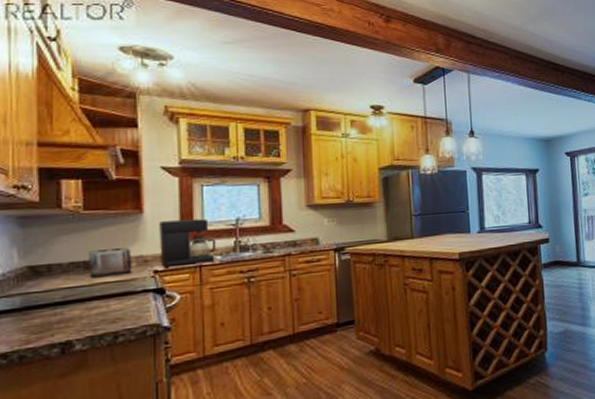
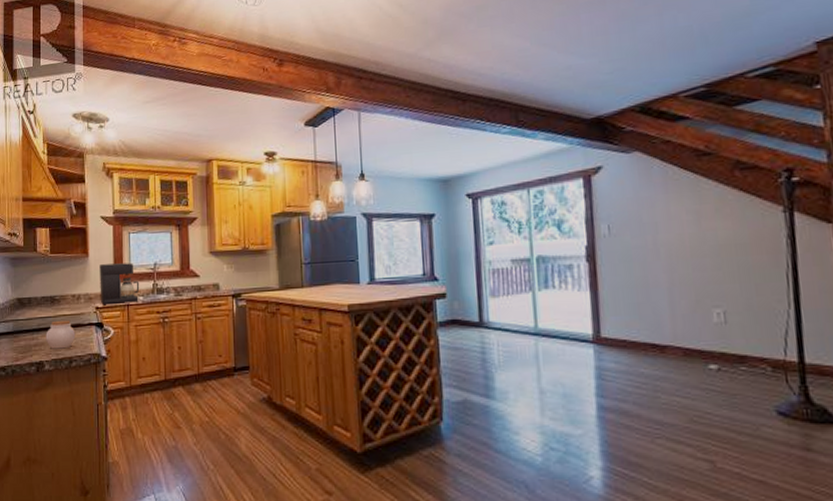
jar: none [76,288,123,325] -> present [45,320,76,349]
toaster: present [87,246,132,278] -> none [53,285,81,311]

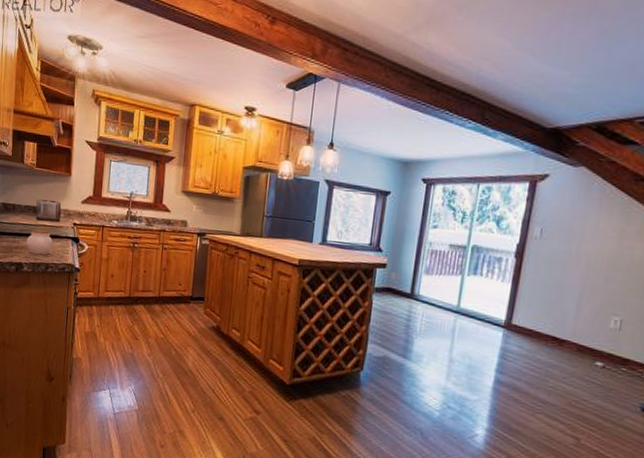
toaster: none [53,285,81,311] -> present [35,199,62,222]
coffee maker: present [99,263,140,306] -> none [78,185,116,225]

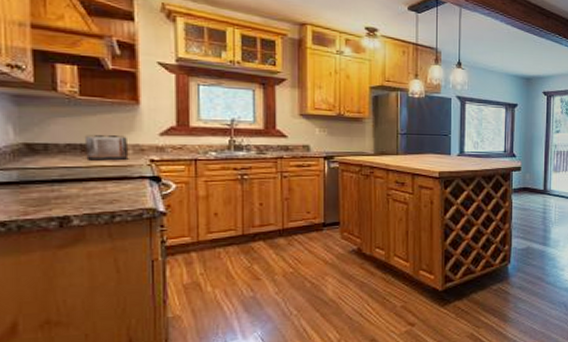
jar: present [26,229,54,255] -> none [73,171,120,203]

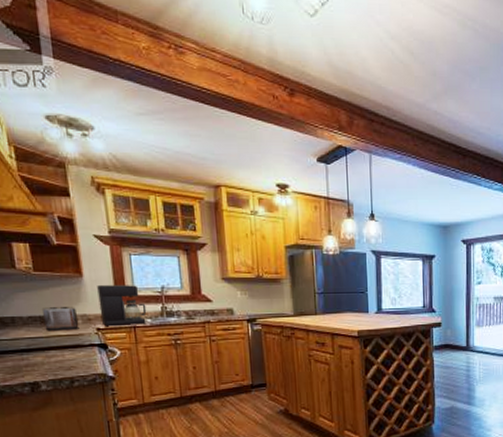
coffee maker: none [156,115,212,159] -> present [97,285,147,327]

